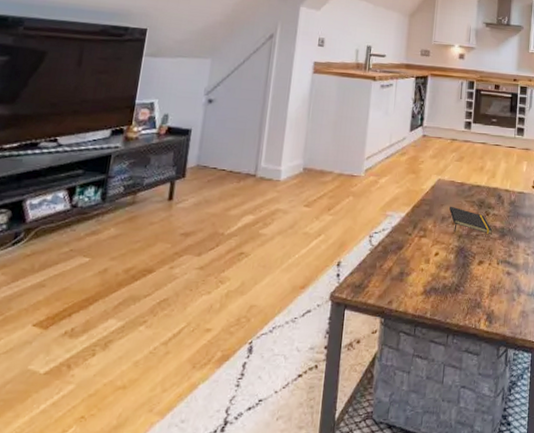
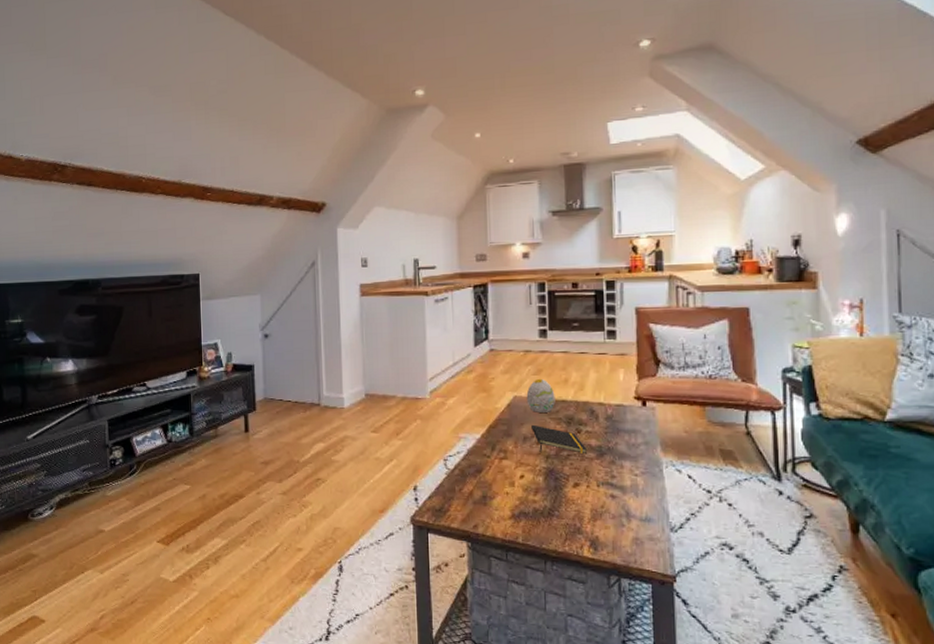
decorative egg: none [448,164,472,196] -> present [526,378,555,412]

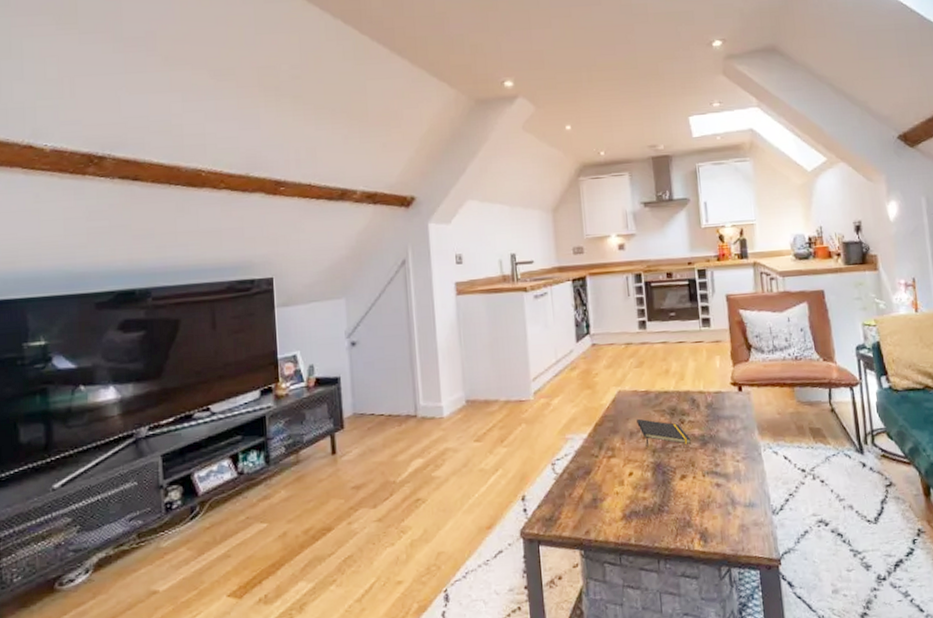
decorative egg: present [526,378,555,412] -> none [630,370,658,406]

